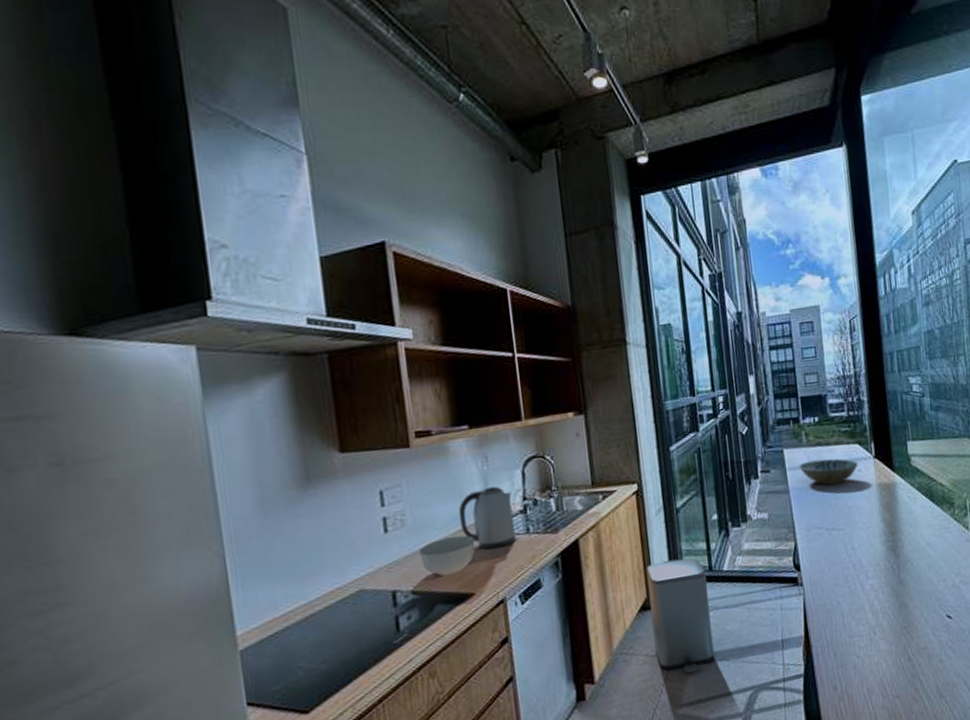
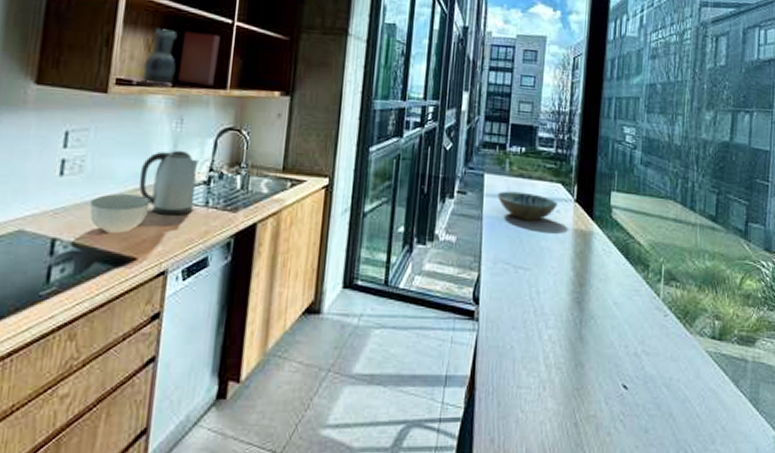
ceramic jug: none [437,375,470,429] -> present [142,28,178,84]
book: none [469,370,509,422] -> present [177,31,220,86]
pedal bin: present [646,557,715,673] -> none [311,264,381,391]

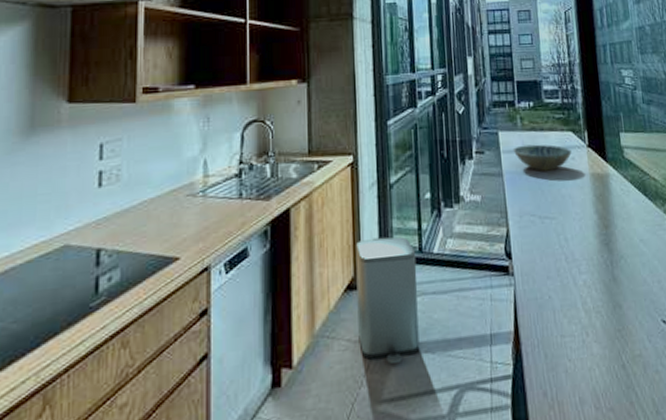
bowl: present [89,194,150,235] -> none [130,196,187,238]
kettle: present [138,150,199,216] -> none [174,147,229,212]
ceramic jug: present [142,28,178,84] -> none [167,35,198,87]
book: present [177,31,220,86] -> none [200,34,235,84]
pedal bin: none [311,264,381,391] -> present [355,236,420,364]

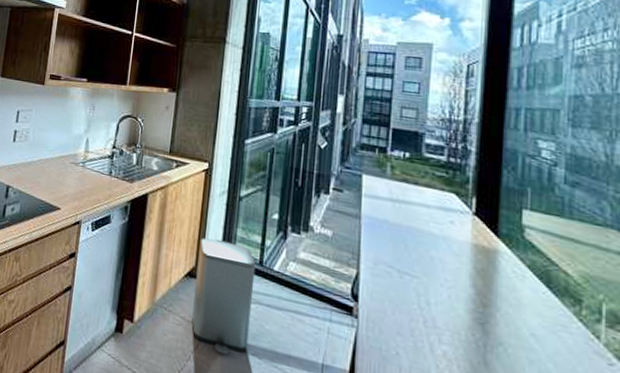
bowl: present [513,144,572,172] -> none [376,193,451,229]

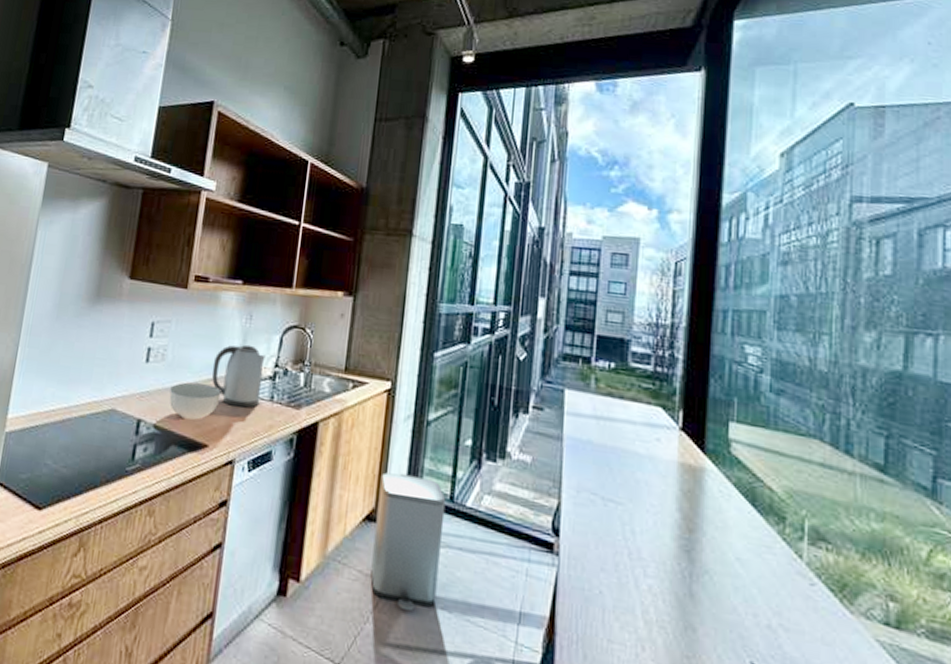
bowl: none [30,158,71,189] -> present [169,382,221,421]
kettle: none [63,129,105,180] -> present [211,344,266,408]

